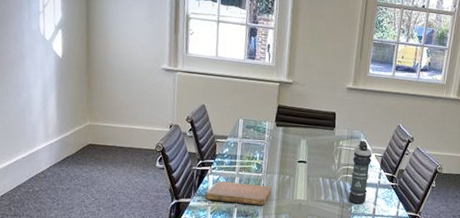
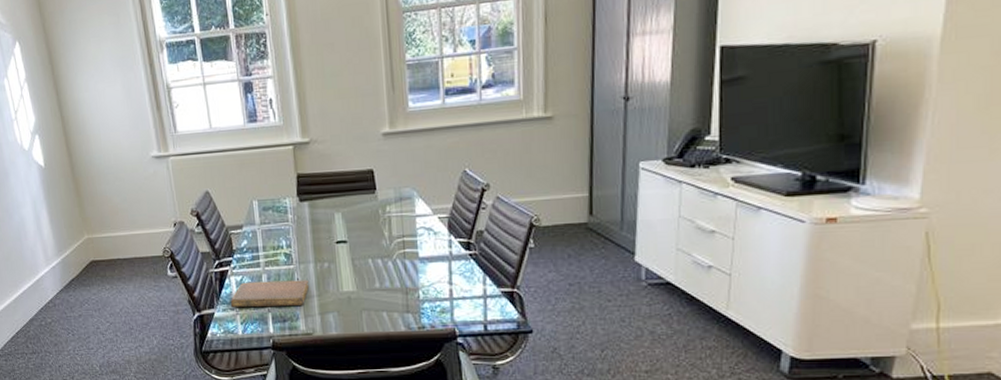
smoke grenade: present [348,140,372,204] -> none [407,199,437,287]

